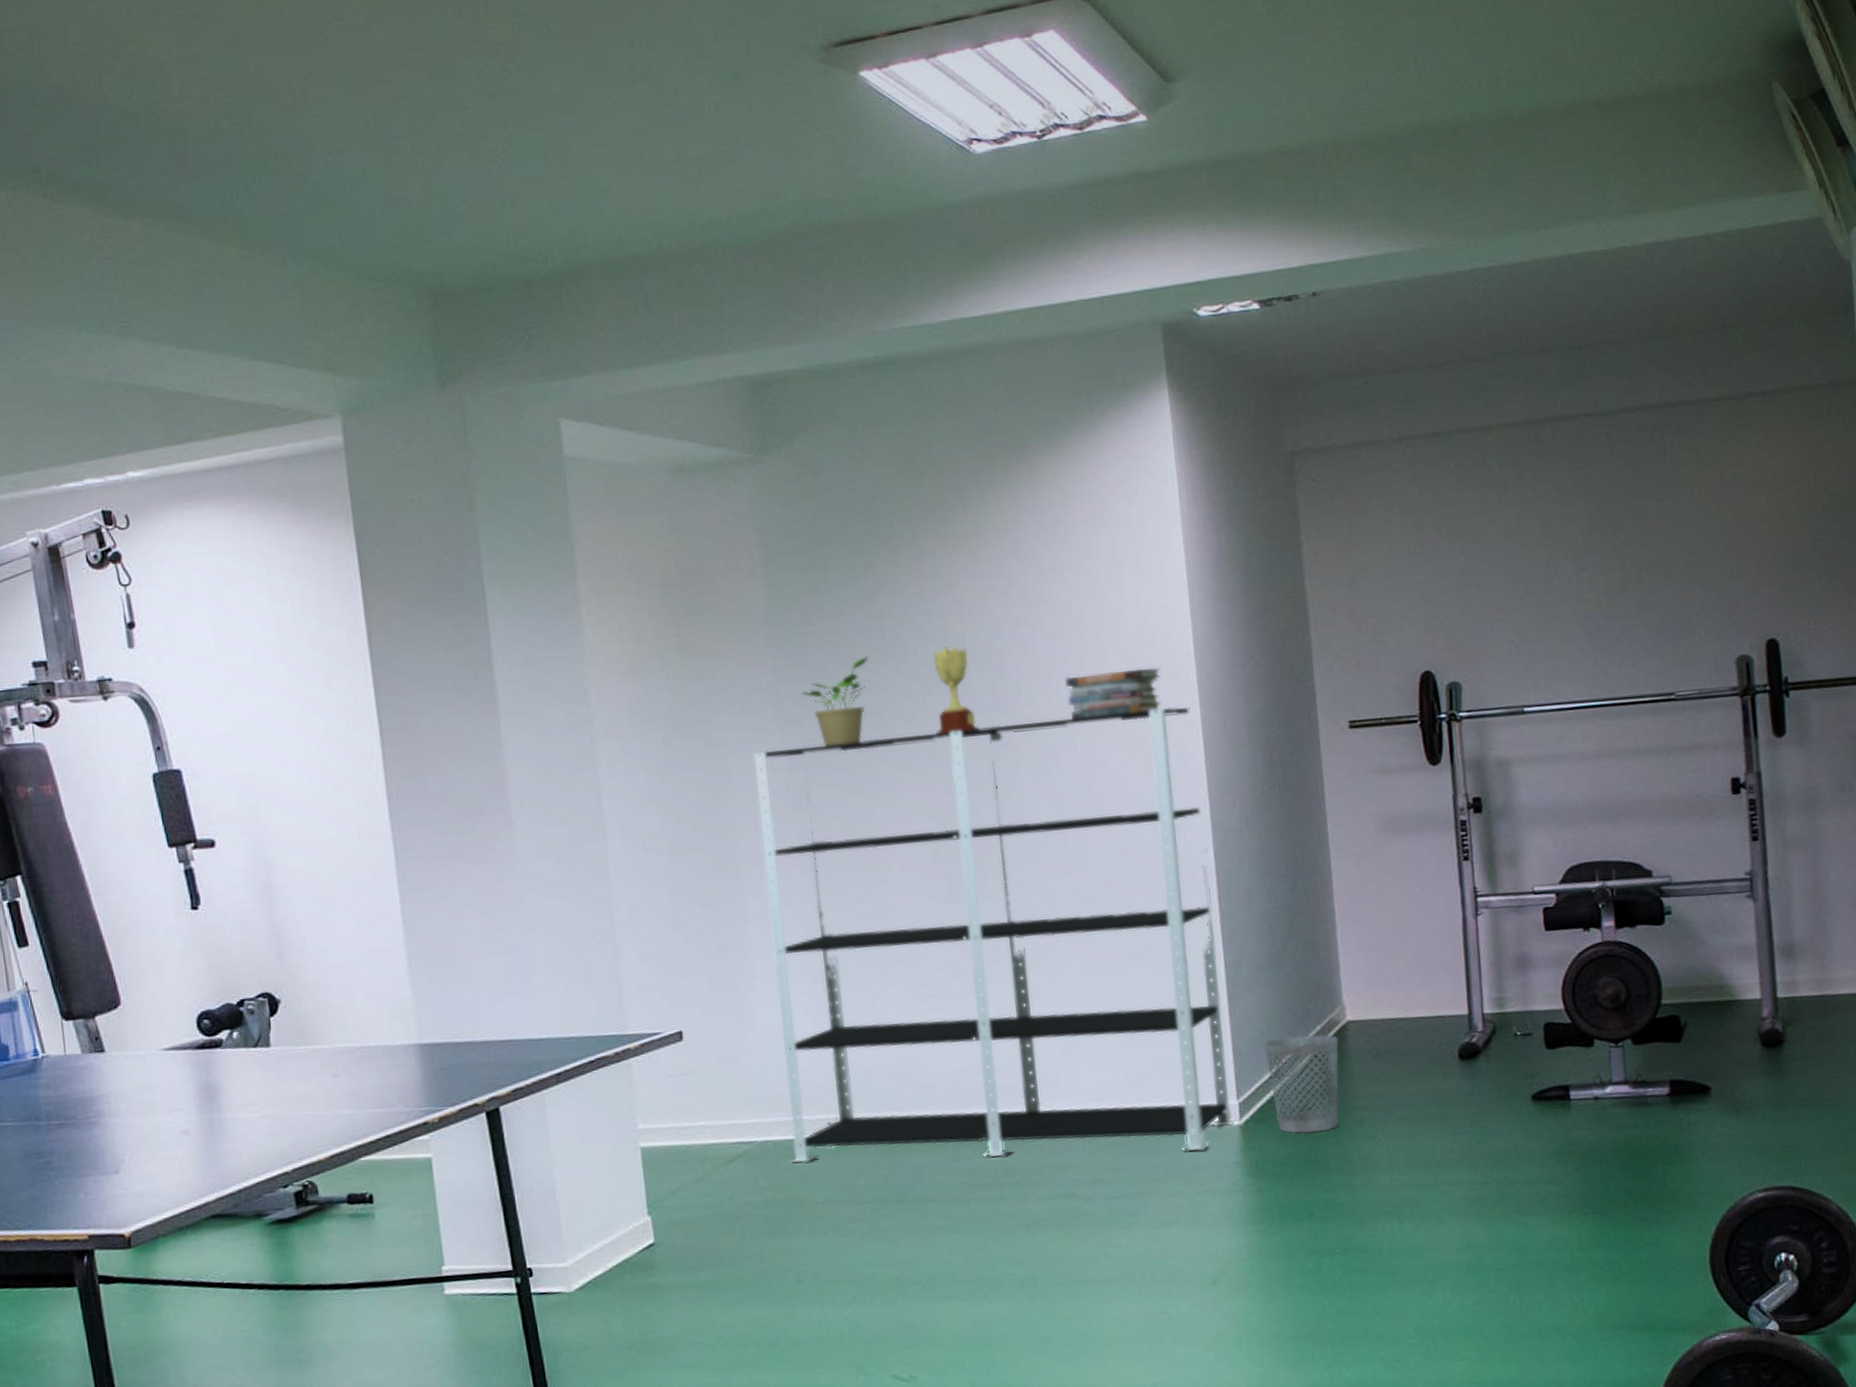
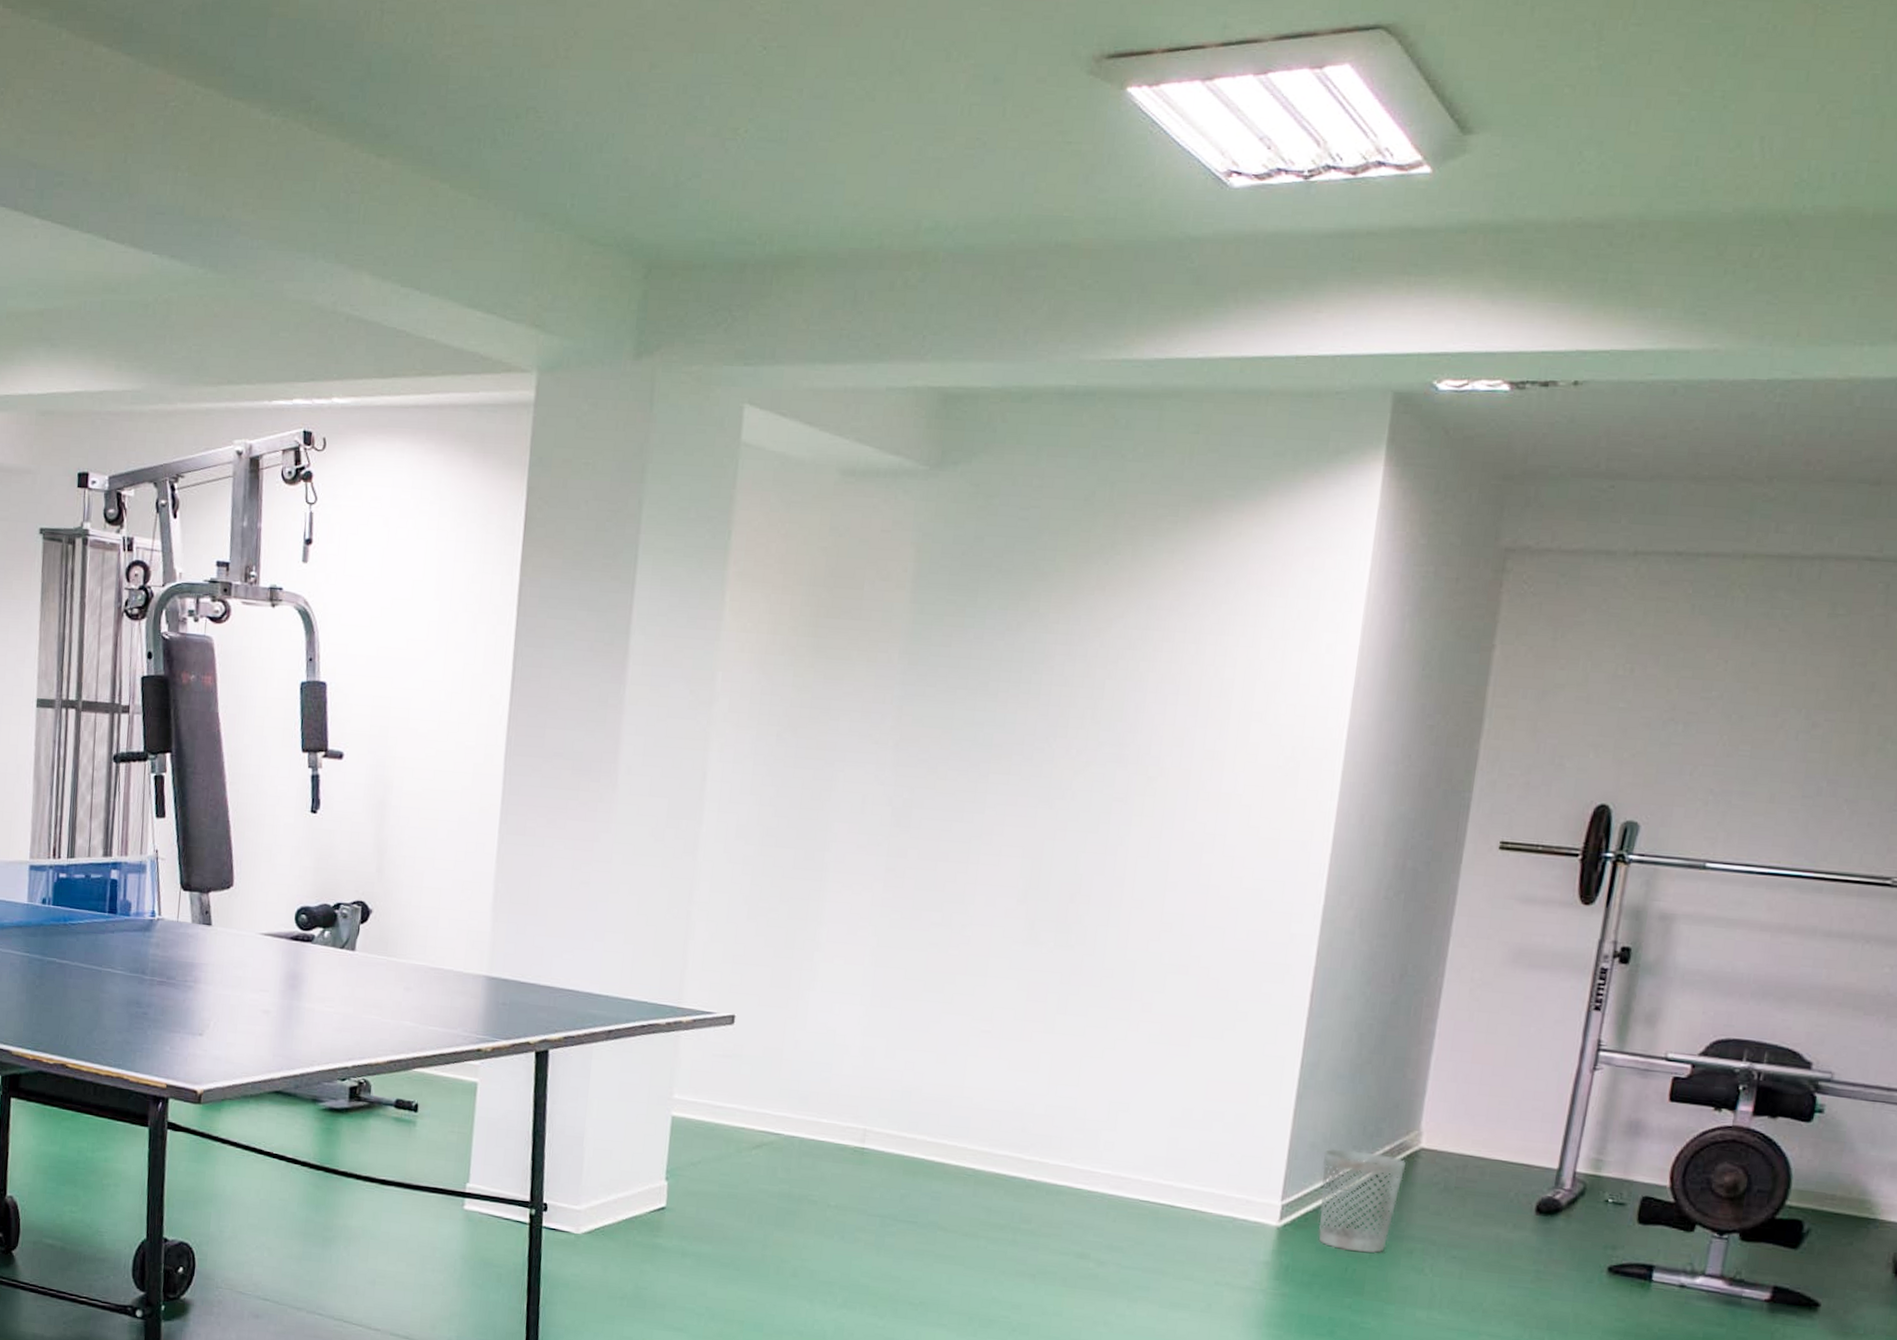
shelving unit: present [752,707,1236,1163] -> none [812,762,1328,1244]
potted plant: present [802,656,869,746] -> none [924,687,1000,771]
trophy: present [933,646,982,734] -> none [1052,691,1104,780]
book stack: present [1065,667,1161,719] -> none [1195,743,1305,794]

